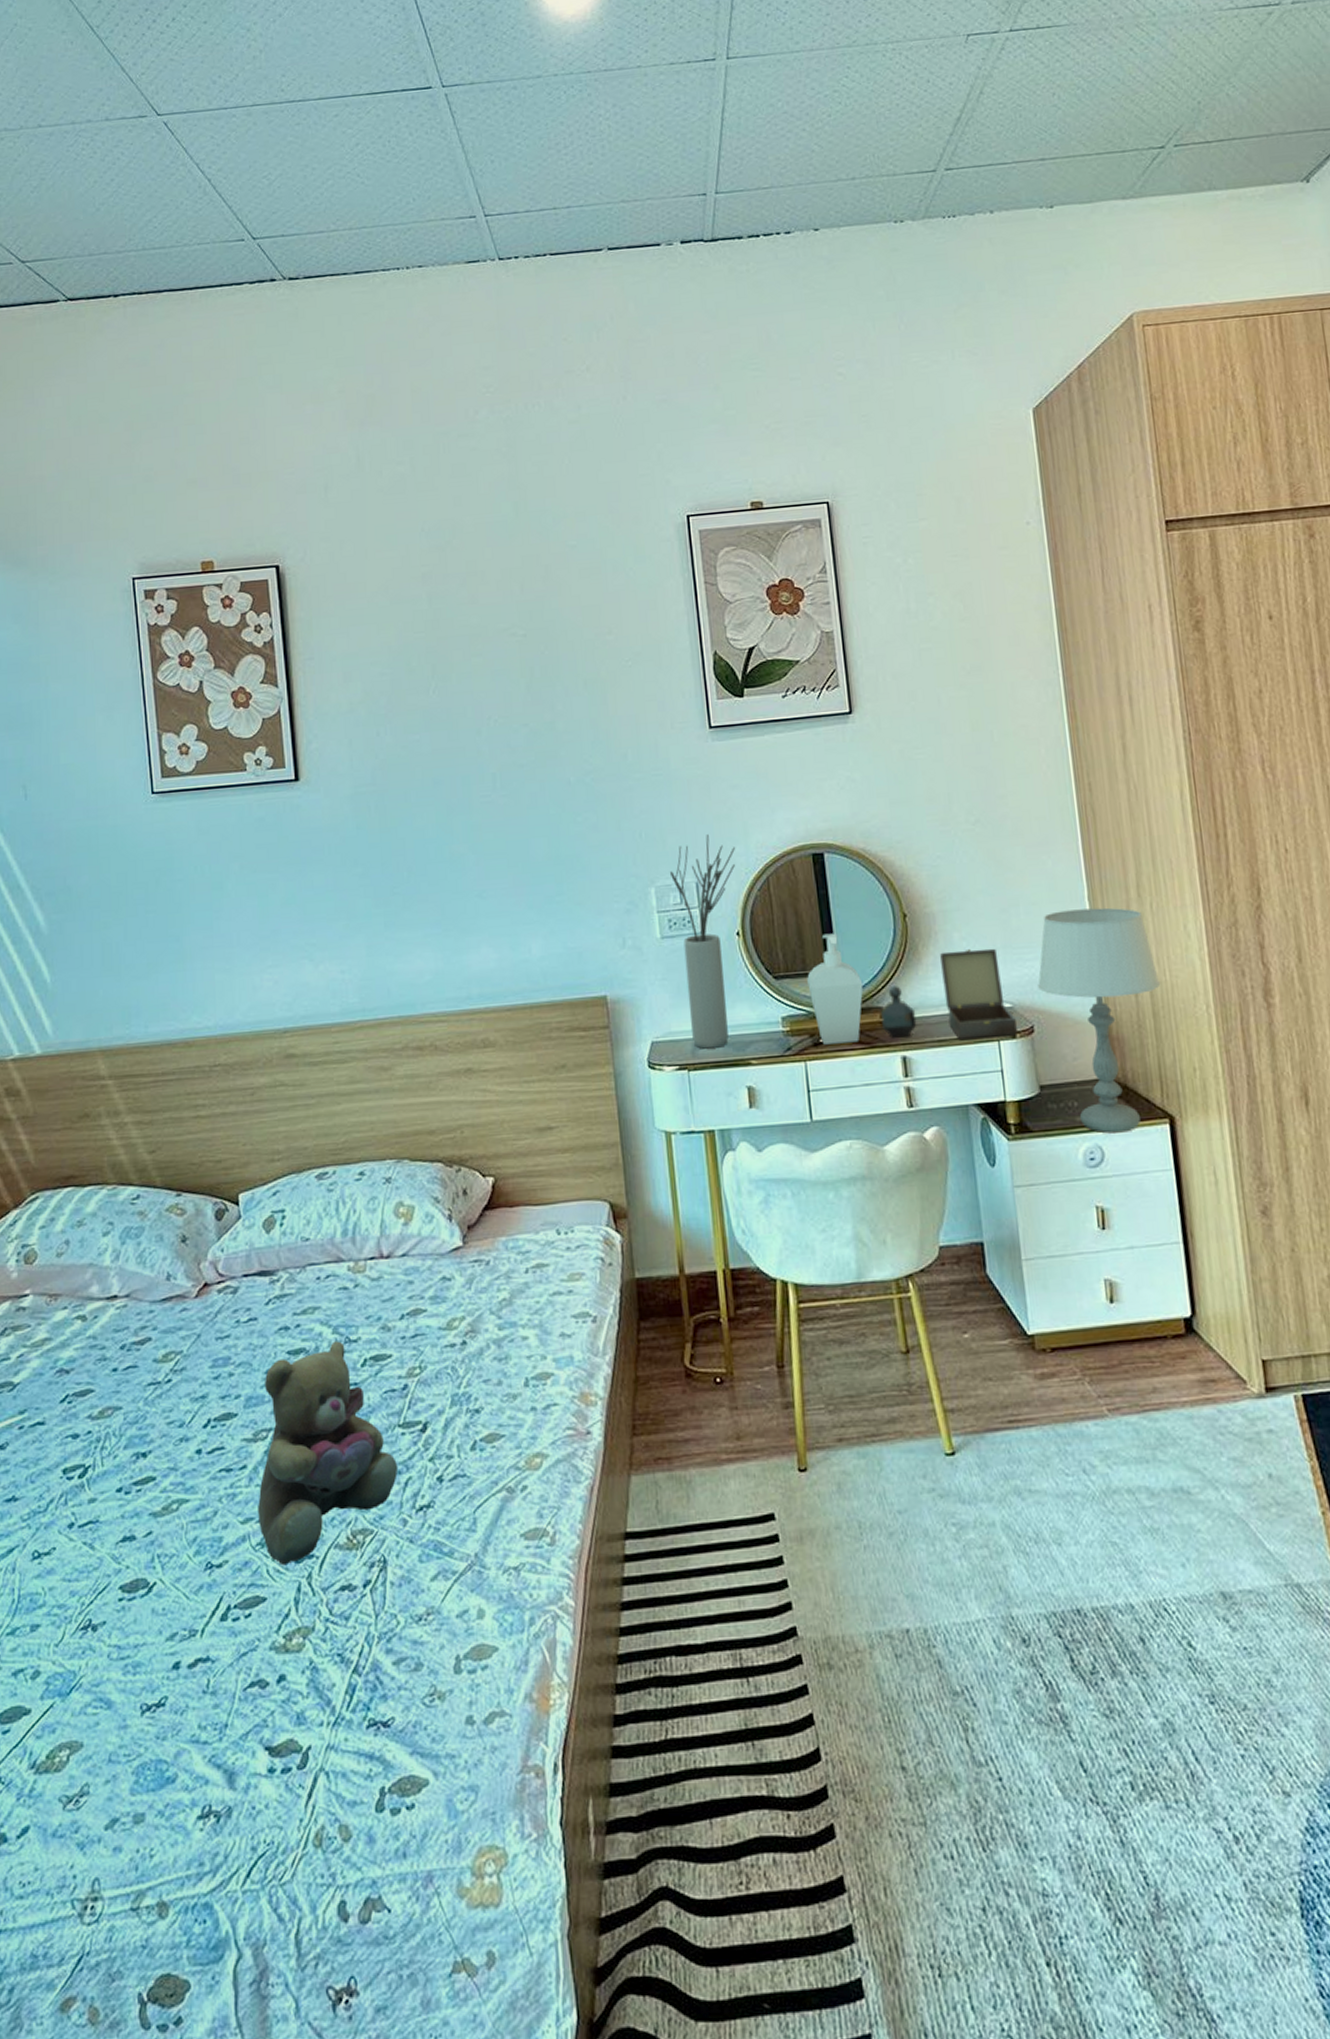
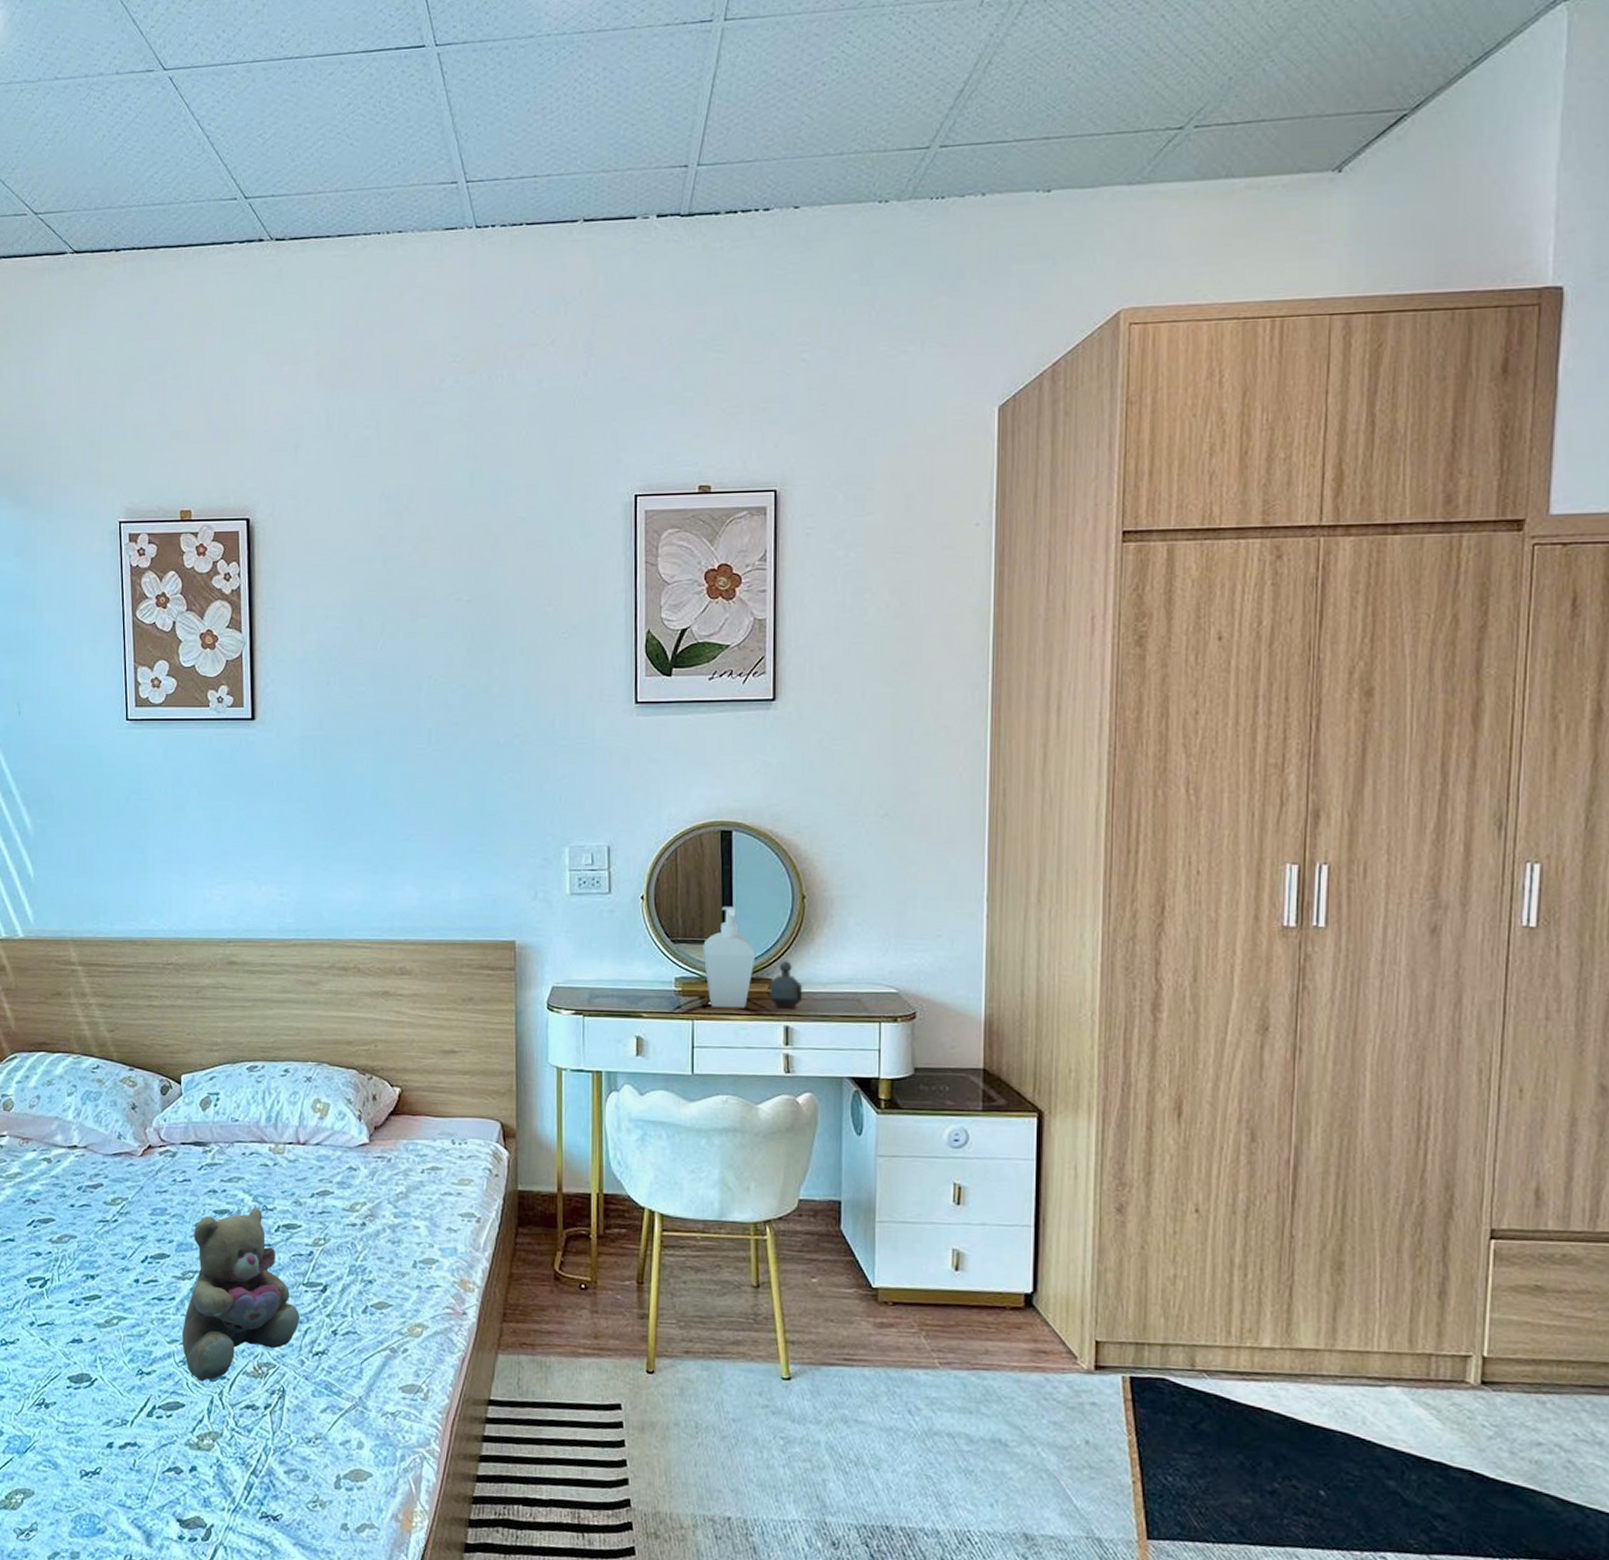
vase: present [670,834,736,1049] -> none [585,803,649,999]
jewelry box: present [940,948,1018,1041] -> none [833,934,899,1021]
table lamp: present [1038,907,1161,1134] -> none [925,908,1049,1120]

